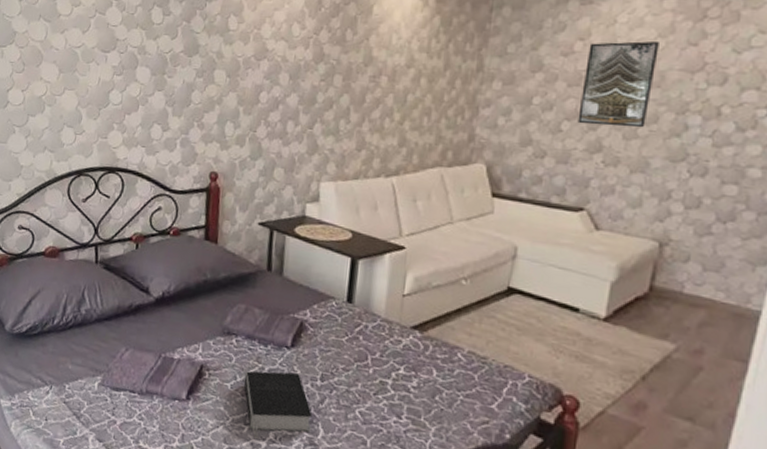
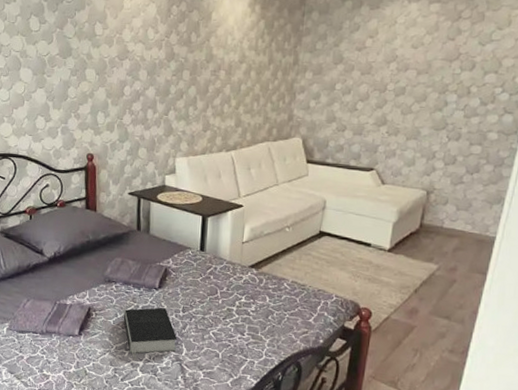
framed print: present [577,41,659,128] -> none [368,38,427,105]

